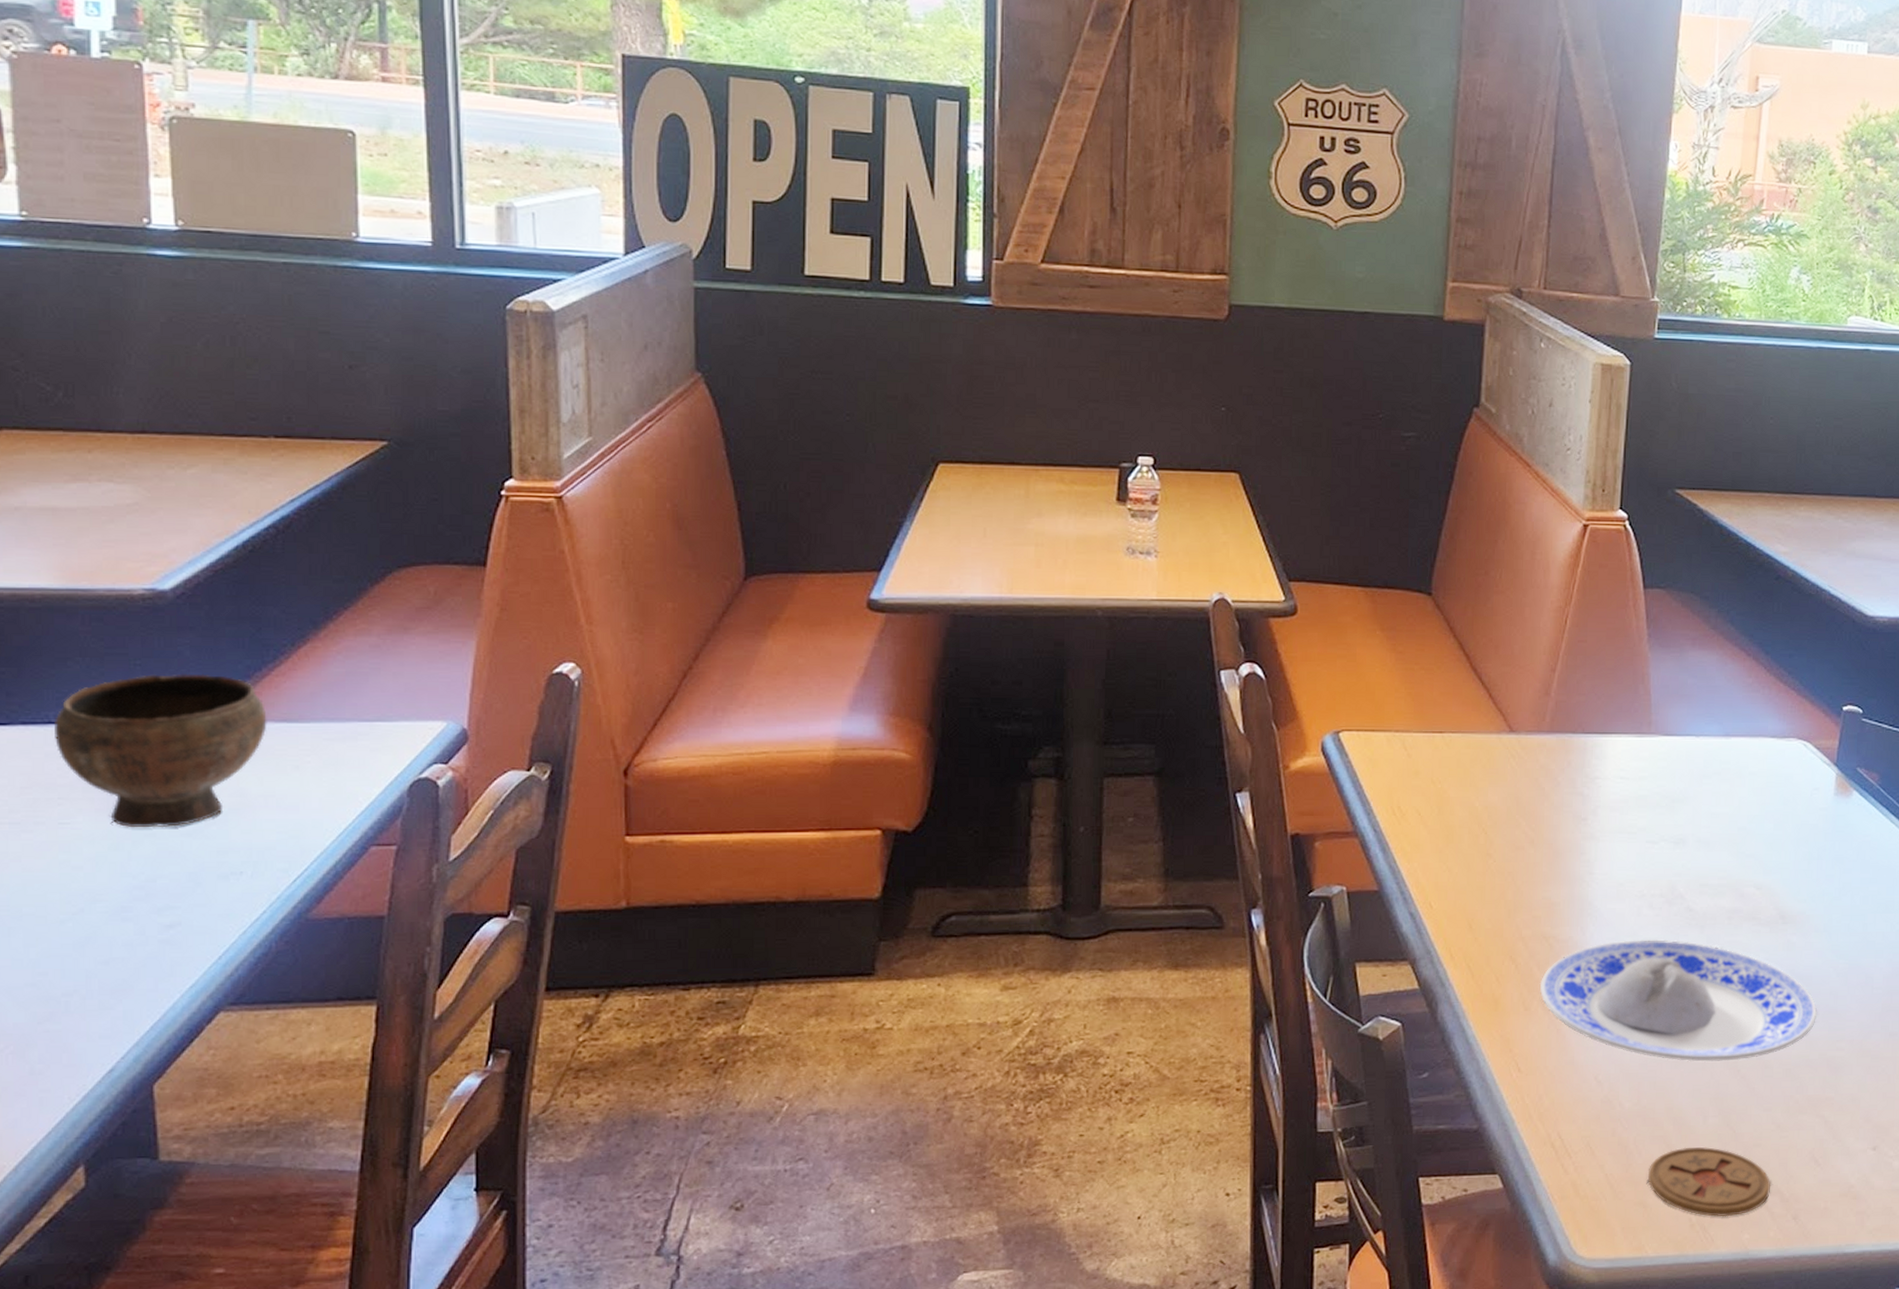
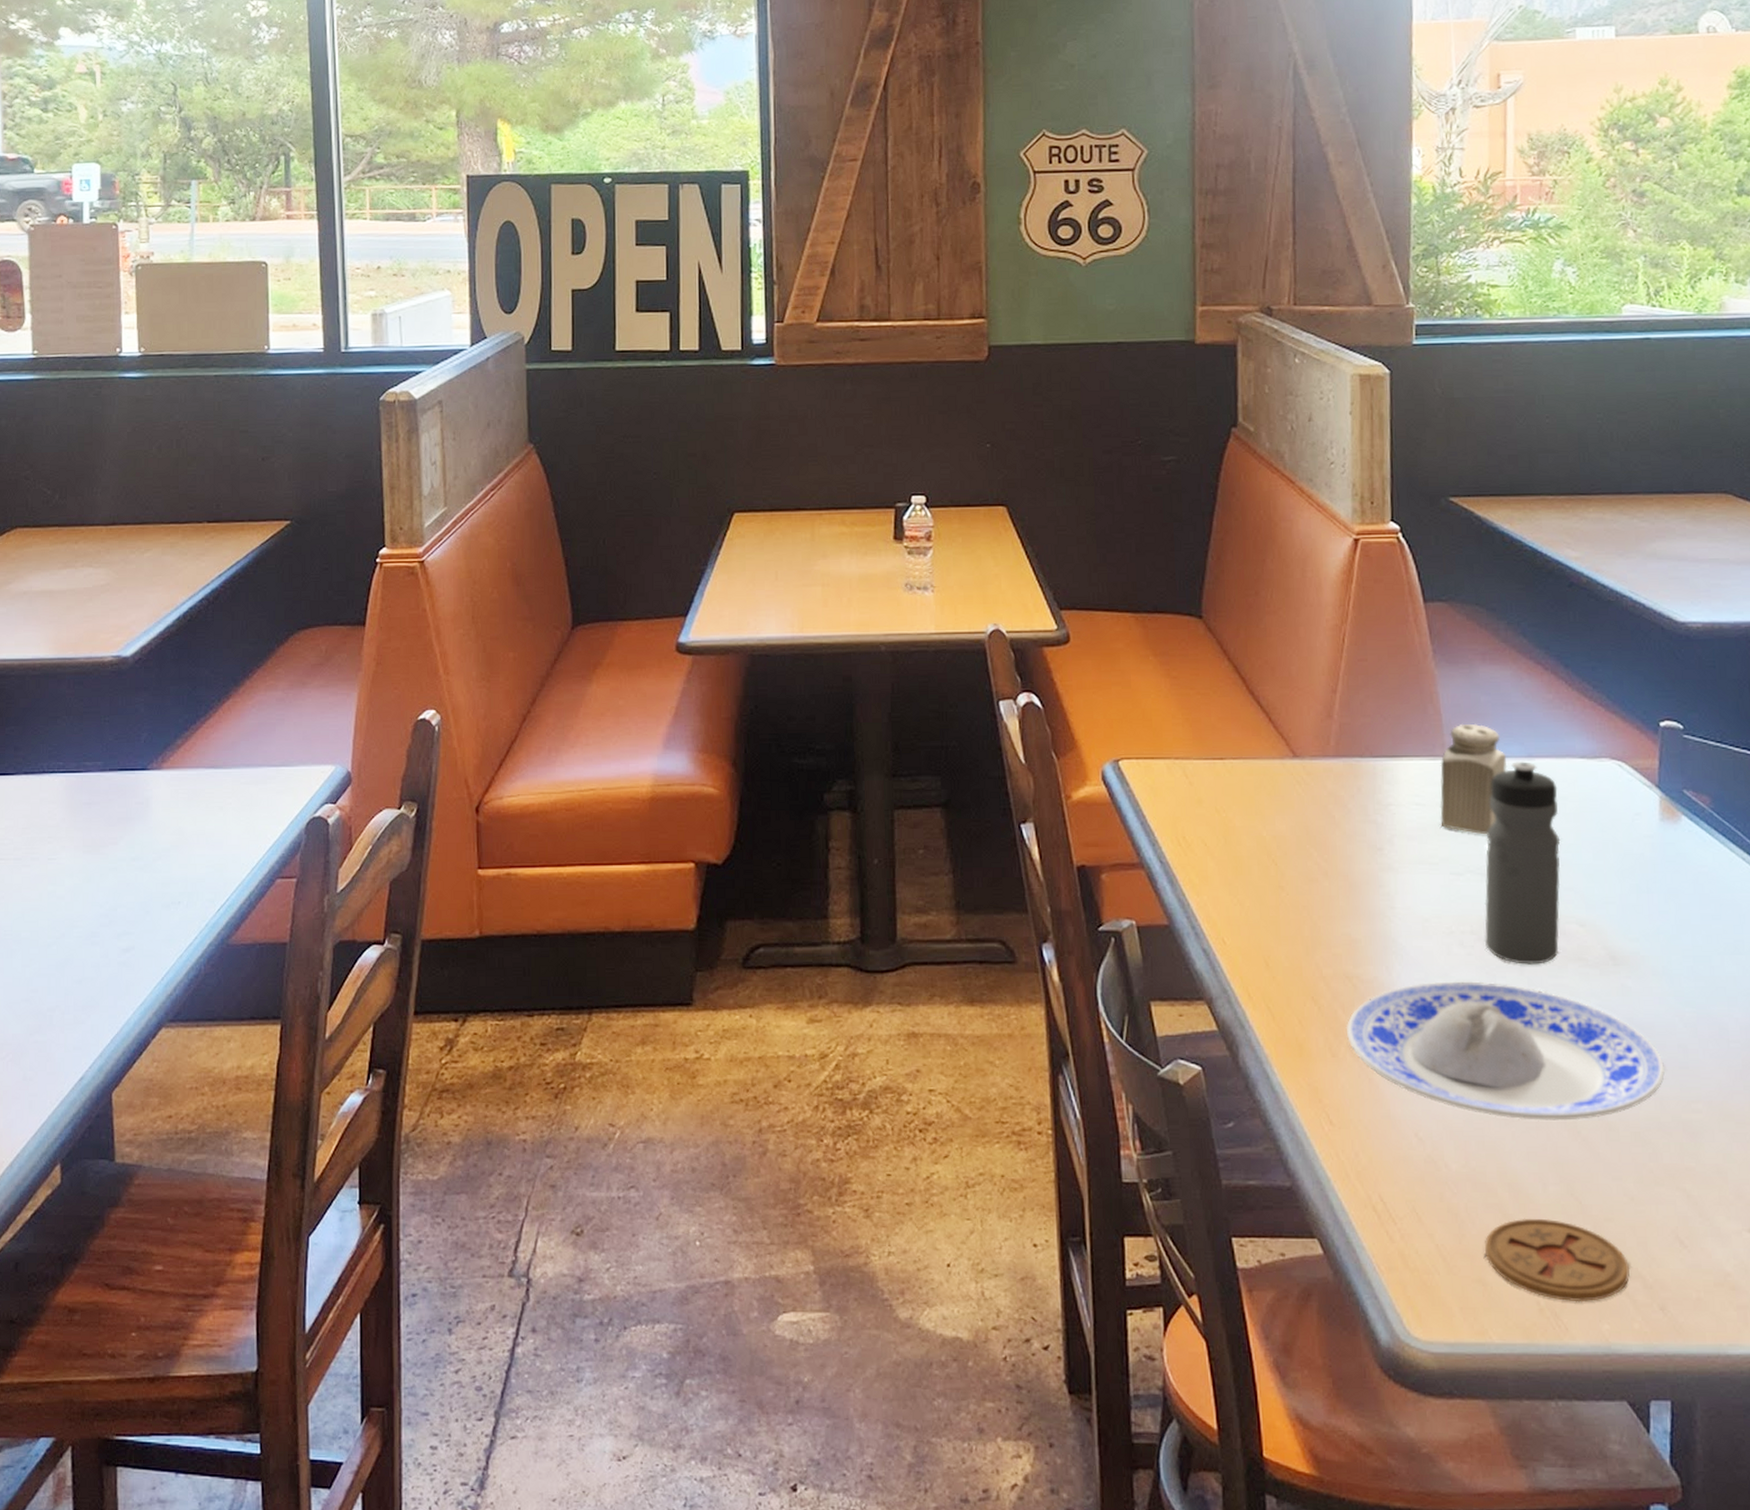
bowl: present [54,673,267,828] -> none [47,727,200,863]
salt shaker: none [1641,704,1707,807] -> present [1440,723,1508,835]
water bottle: none [1671,740,1749,924] -> present [1484,761,1561,965]

